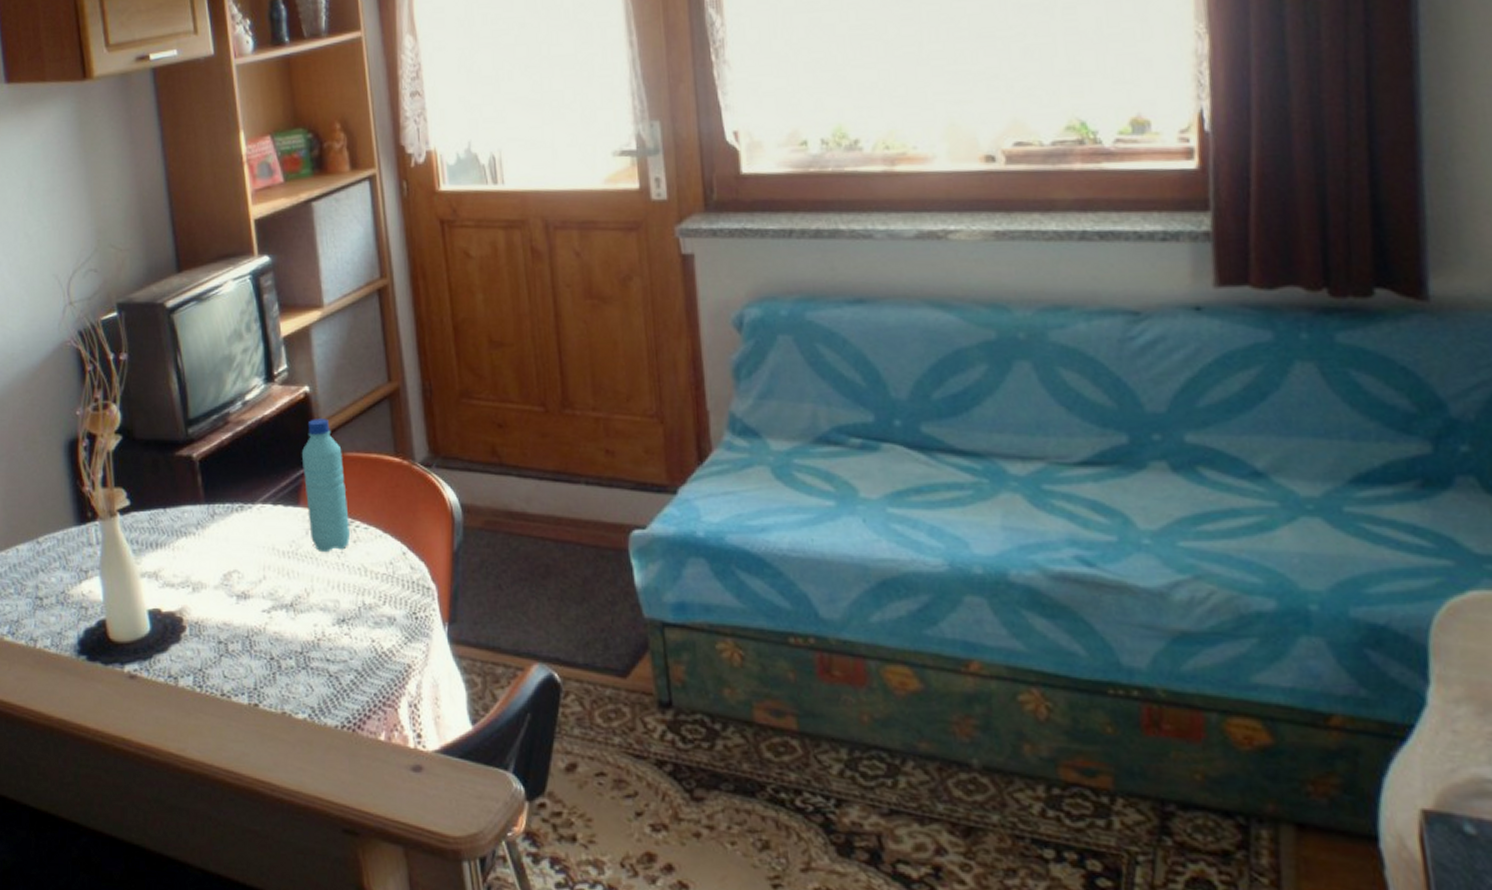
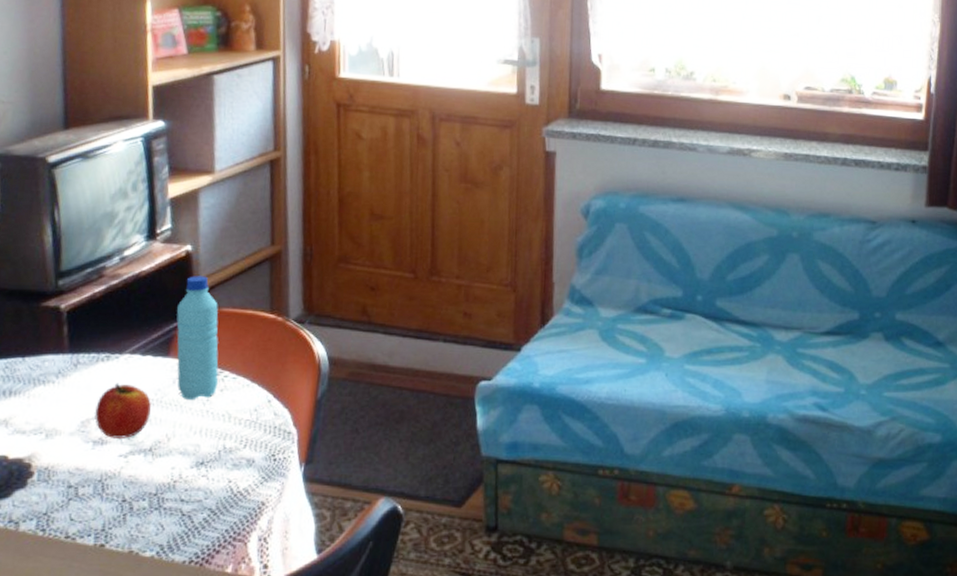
apple: none [235,534,287,593] -> present [95,383,151,438]

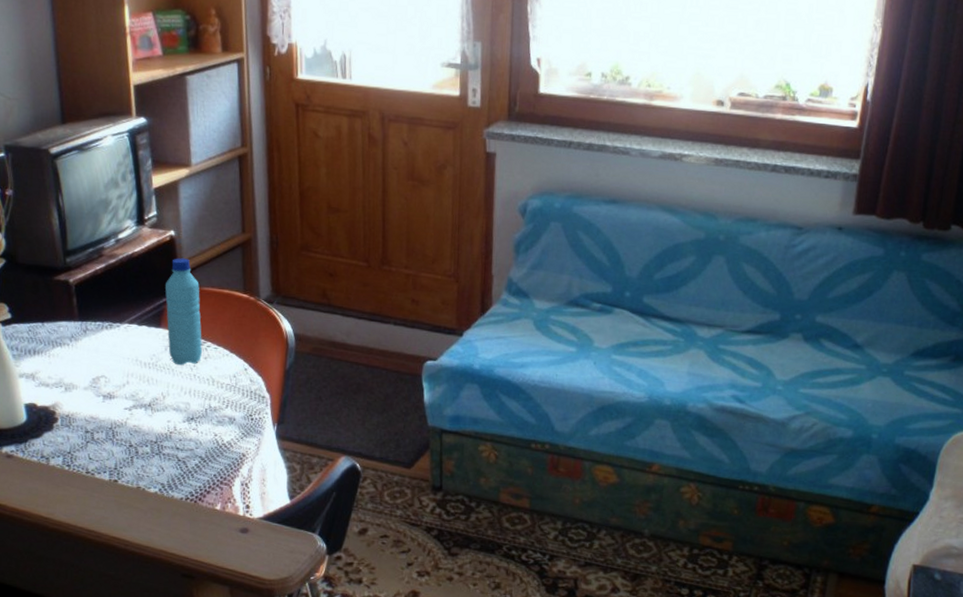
apple: present [95,383,151,438] -> none [103,348,148,395]

